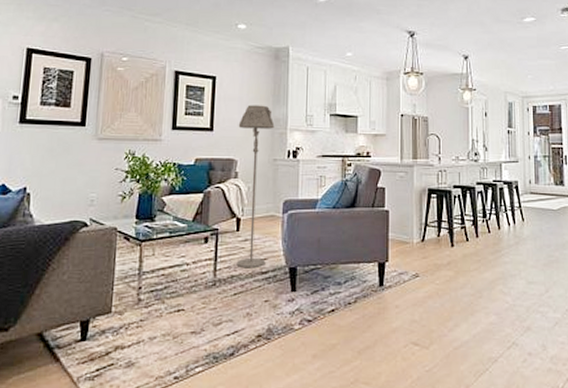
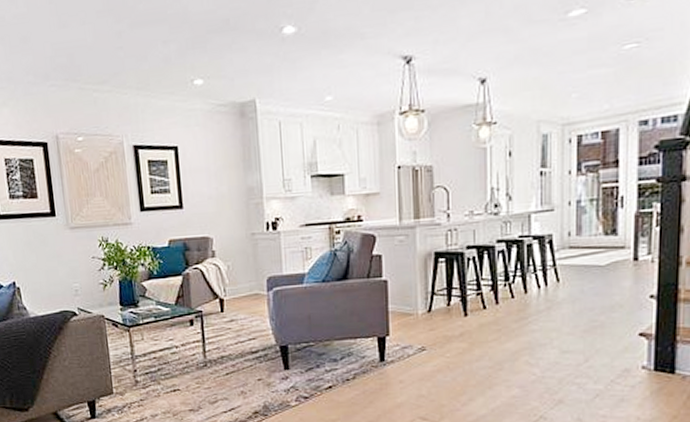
floor lamp: present [236,105,275,269] -> none [208,173,255,349]

